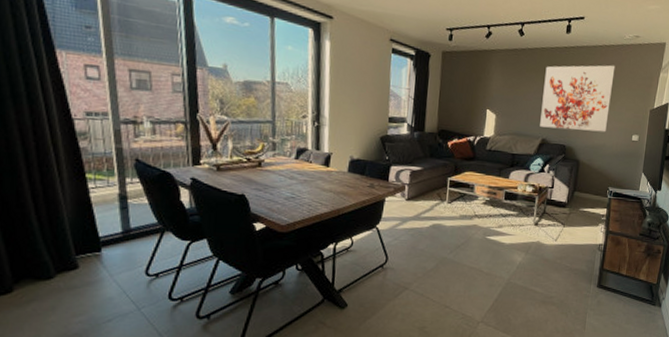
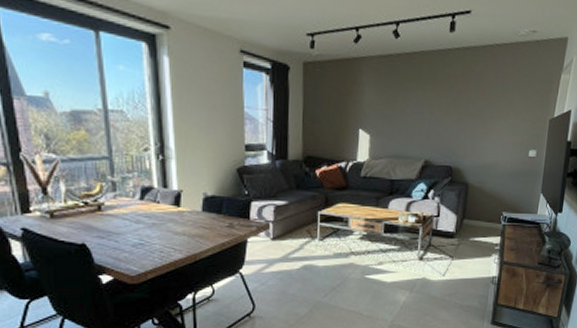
wall art: present [540,65,615,132] -> none [421,68,509,149]

